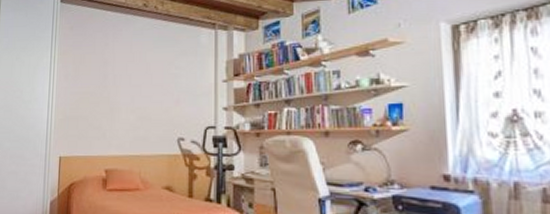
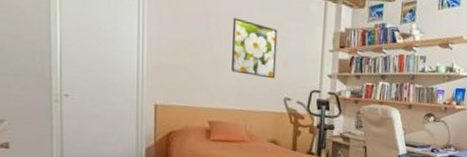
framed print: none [125,63,169,119] -> present [231,17,278,79]

